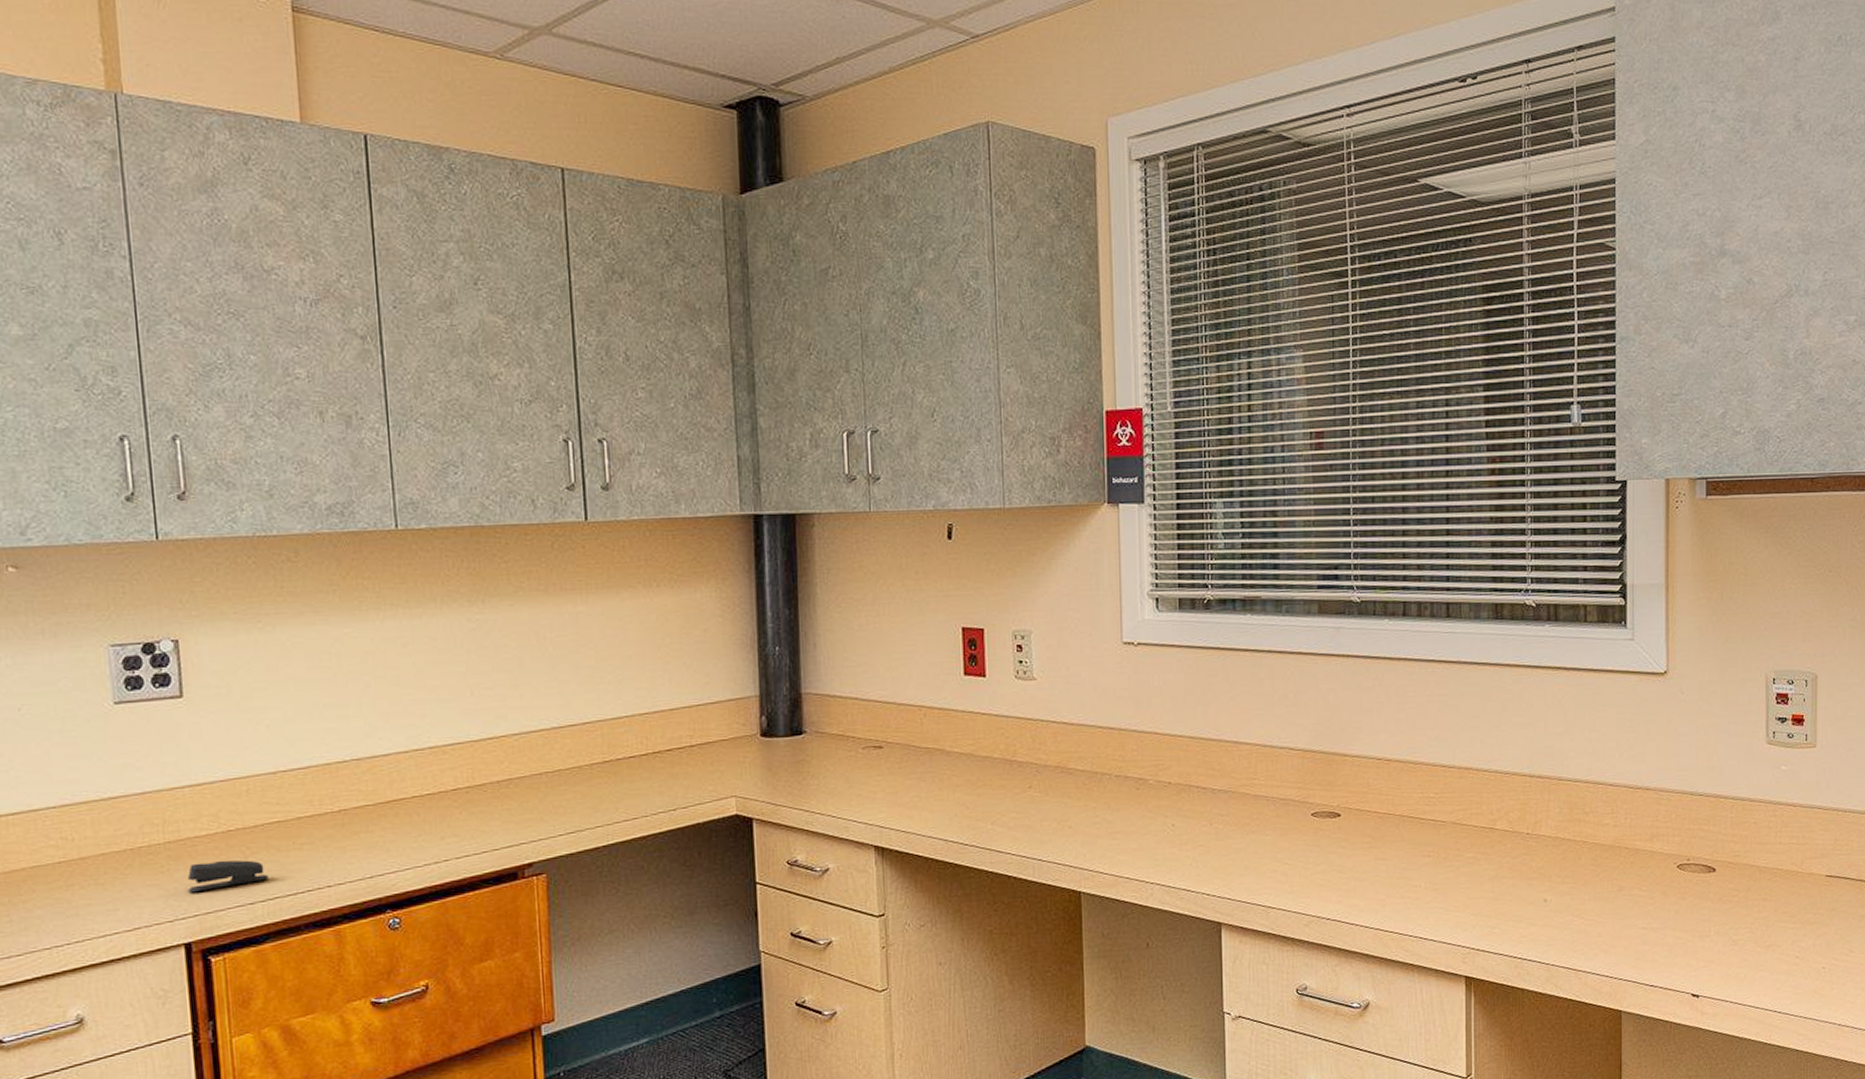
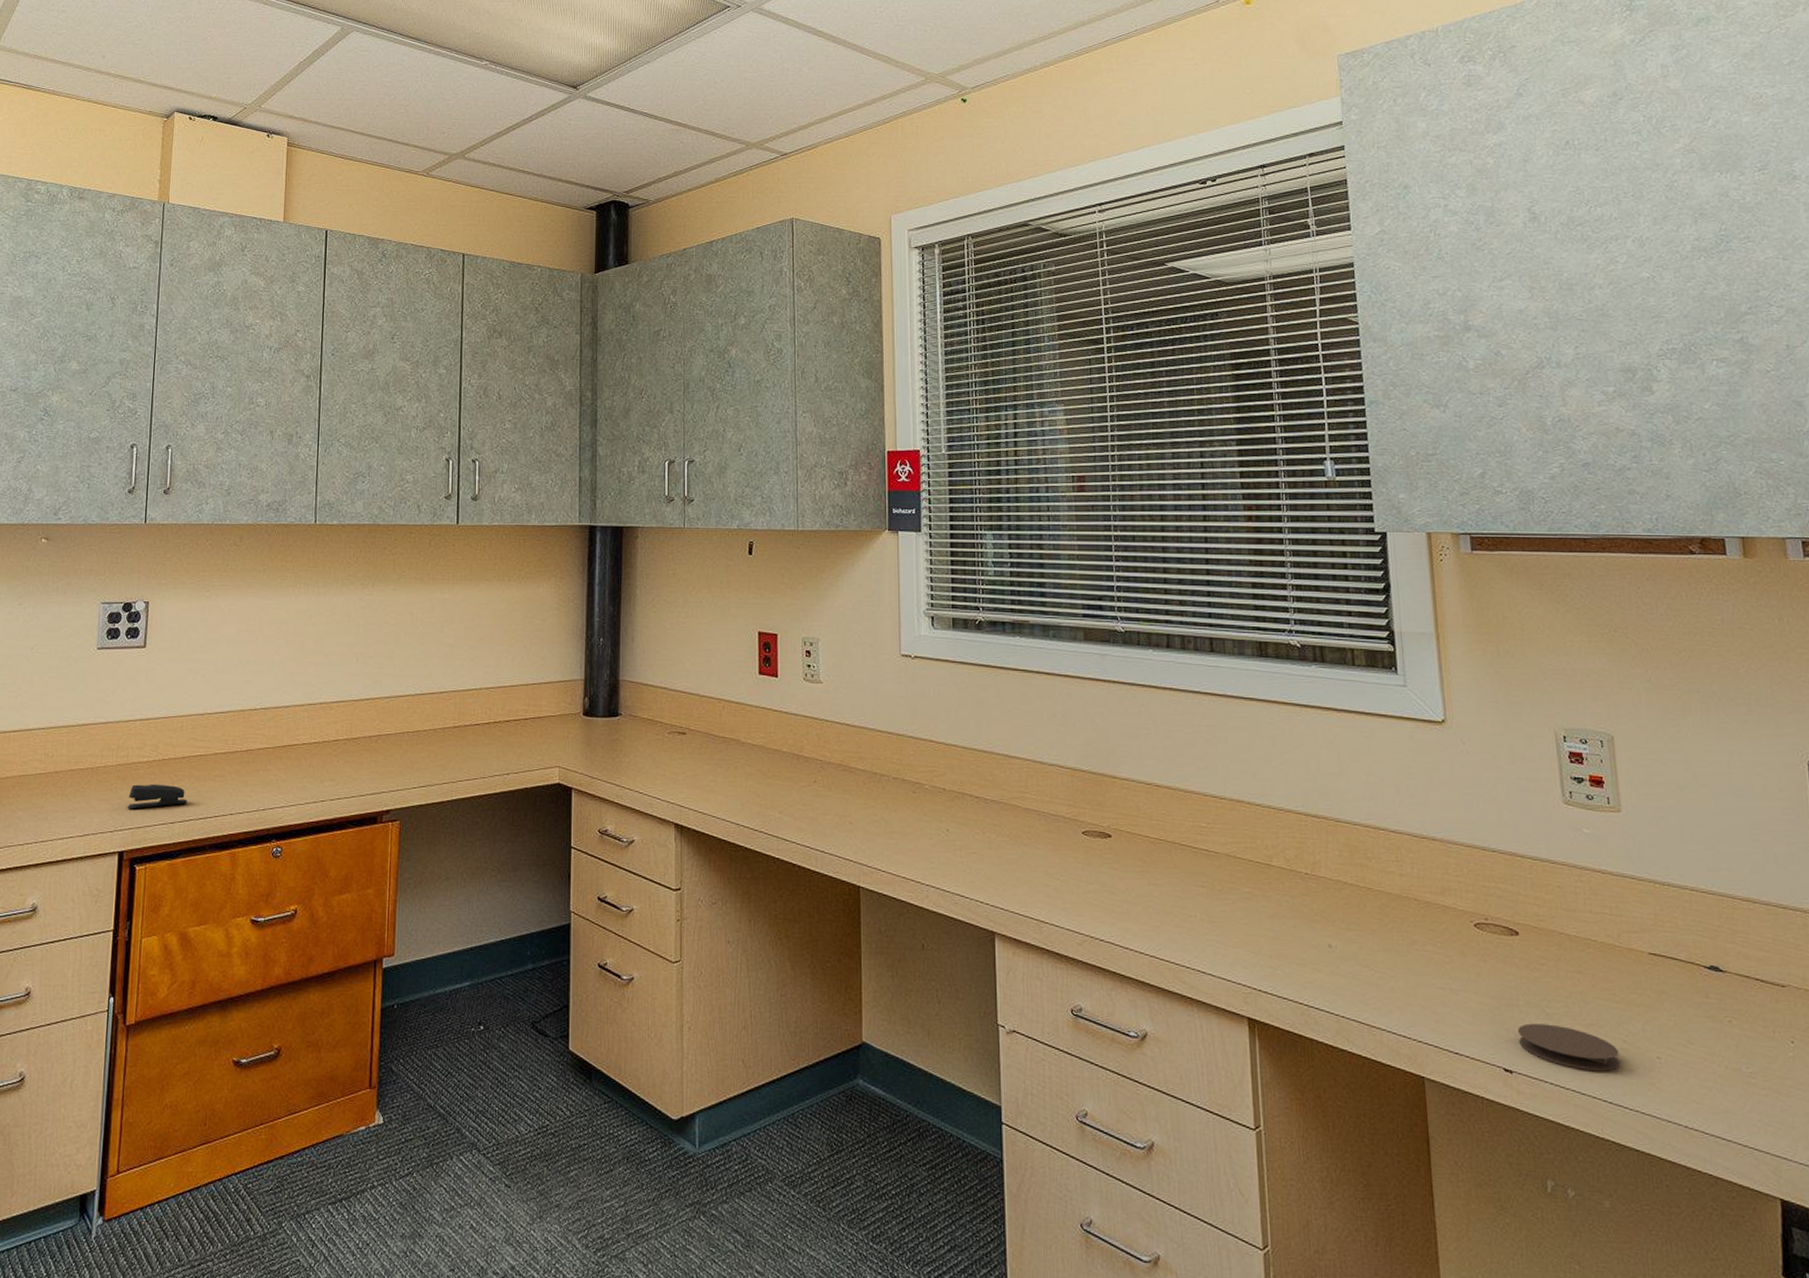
coaster: none [1706,949,1792,987] -> present [1517,1023,1621,1071]

